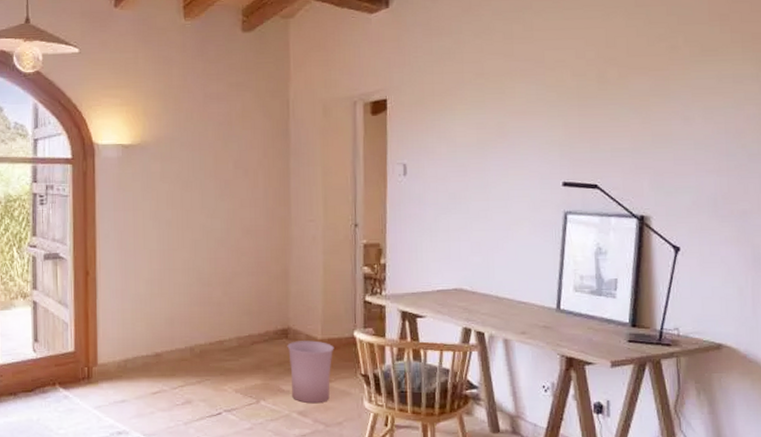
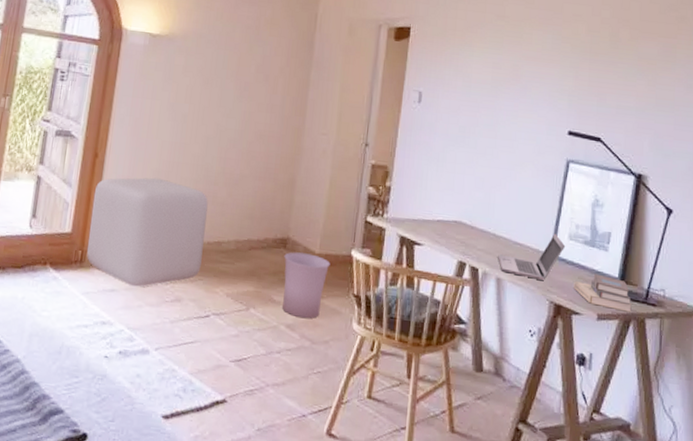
pouf: none [91,287,206,395] -> present [87,177,208,287]
laptop: none [503,287,572,335] -> present [498,233,566,280]
books: none [584,322,646,355] -> present [574,273,632,312]

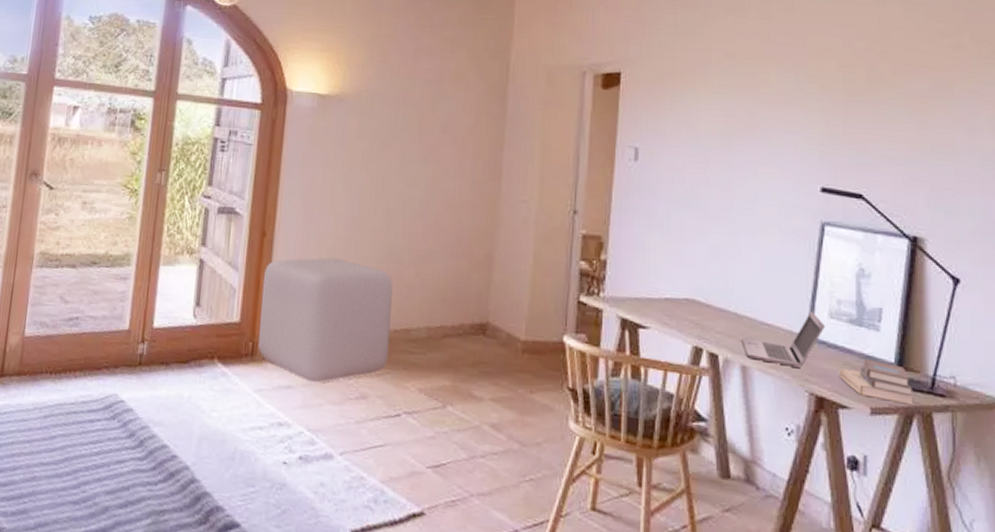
waste bin: present [282,252,331,319] -> none [484,339,539,417]

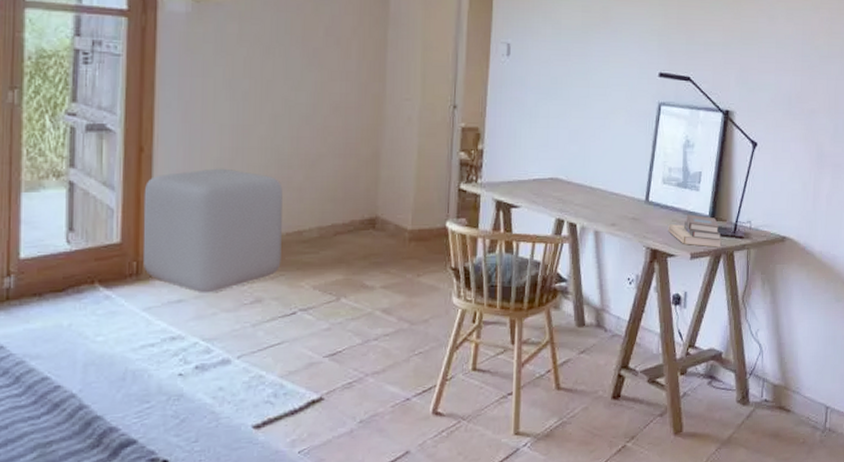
laptop: present [742,311,826,367] -> none [595,179,660,227]

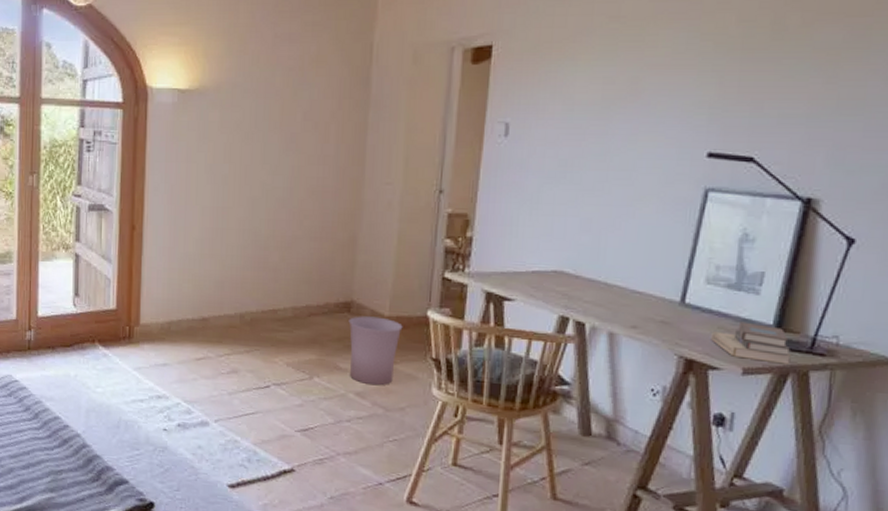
pouf: present [142,168,283,293] -> none [134,246,259,360]
waste bin: none [373,231,425,299] -> present [348,316,403,385]

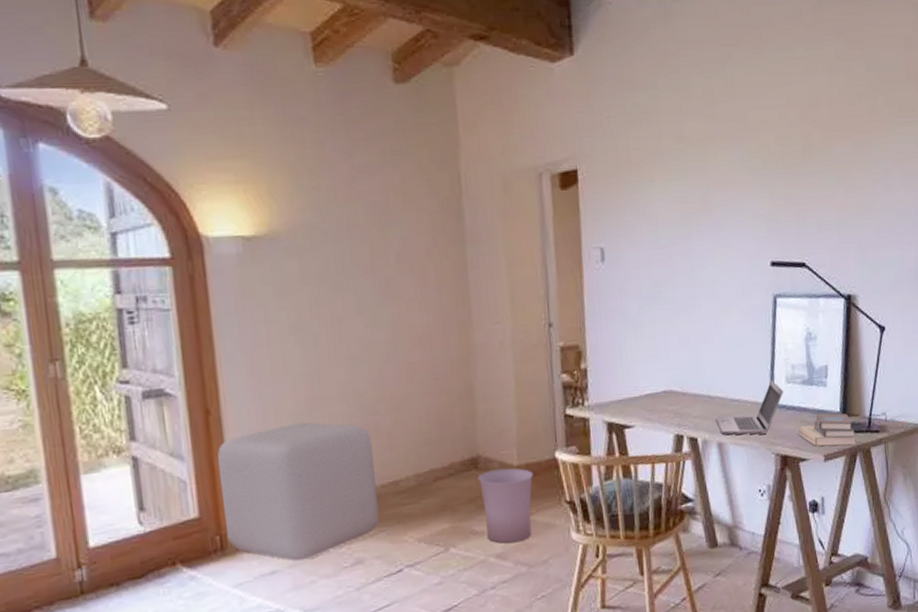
pouf: none [134,246,259,360] -> present [217,422,379,561]
laptop: none [610,277,701,332] -> present [716,379,784,435]

